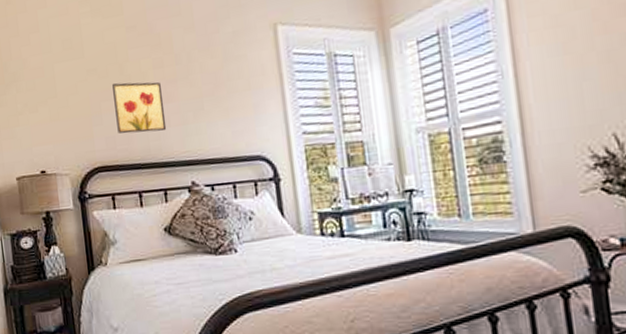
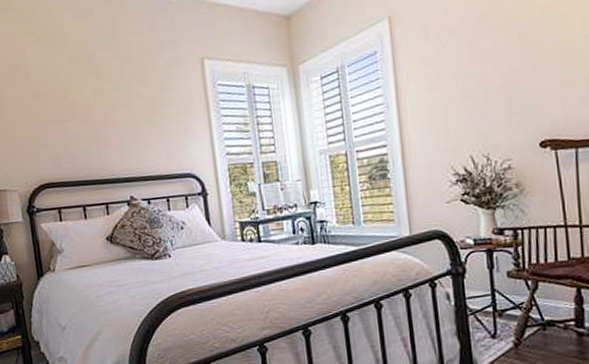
wall art: present [112,81,167,134] -> none [57,107,108,154]

